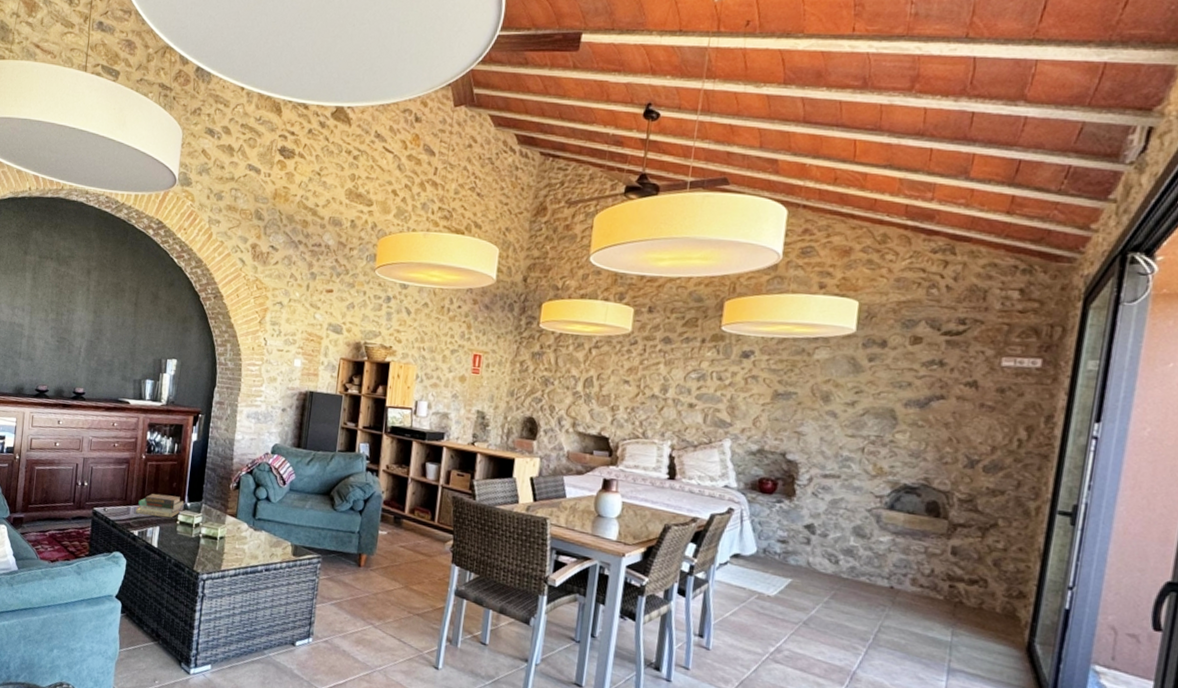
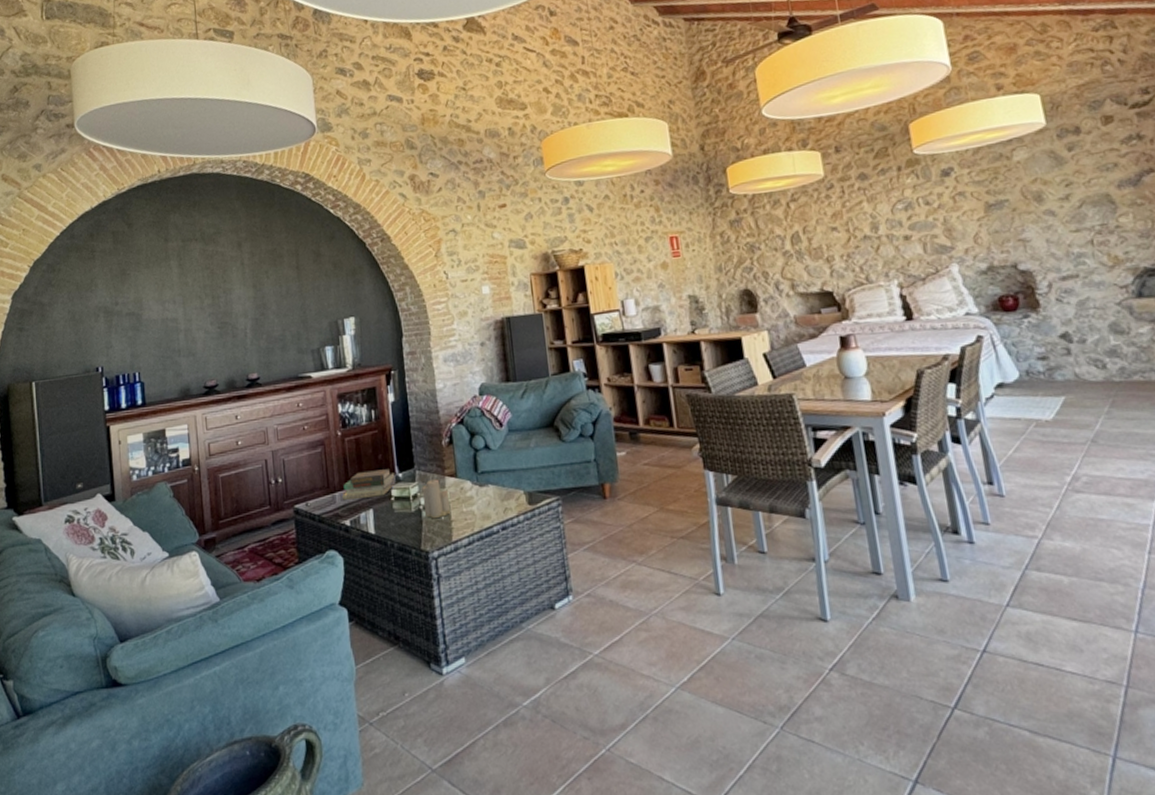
candle: none [202,513,226,548] -> present [422,478,451,519]

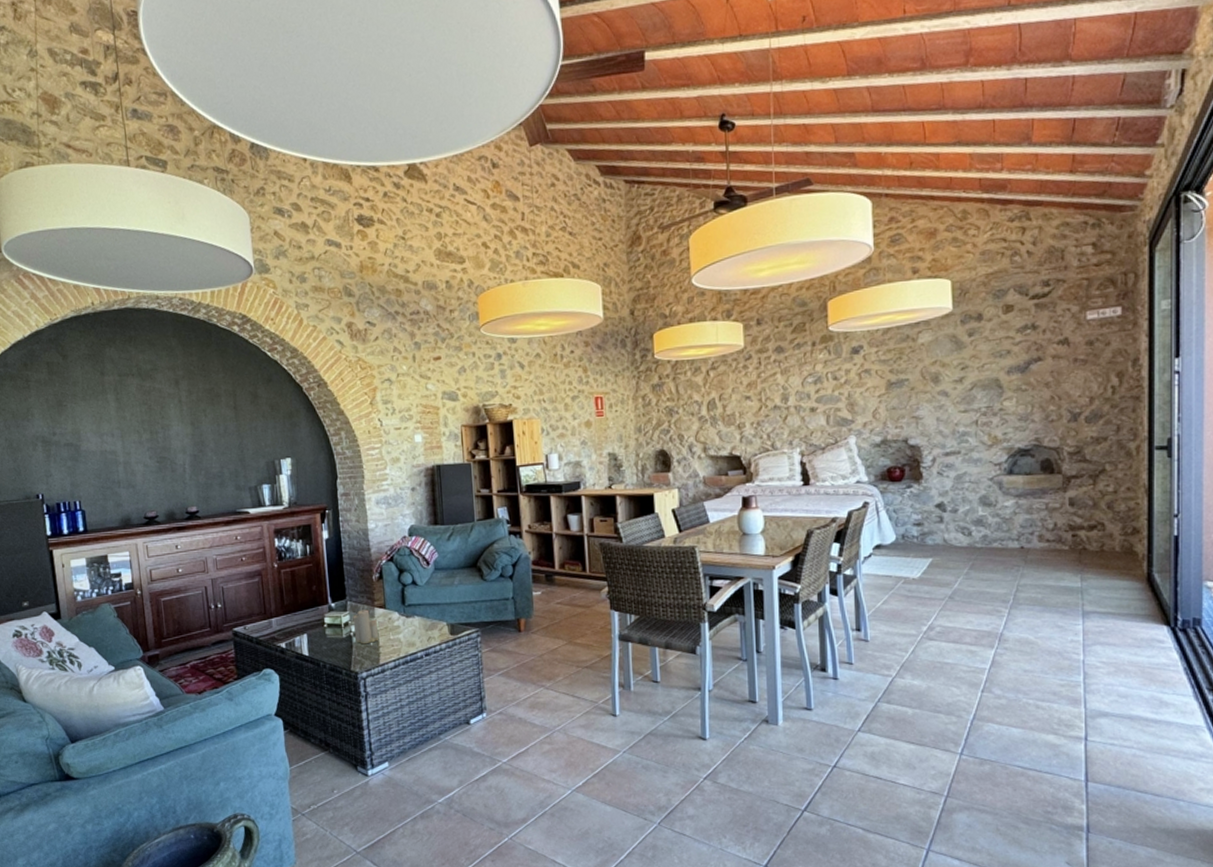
books: present [343,469,395,501] -> none [279,599,328,626]

